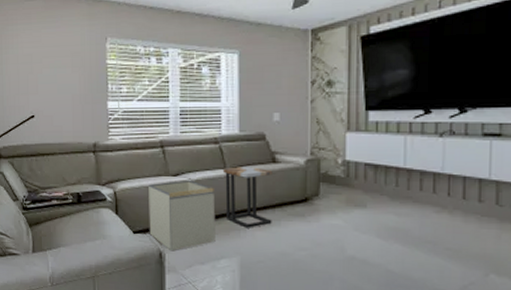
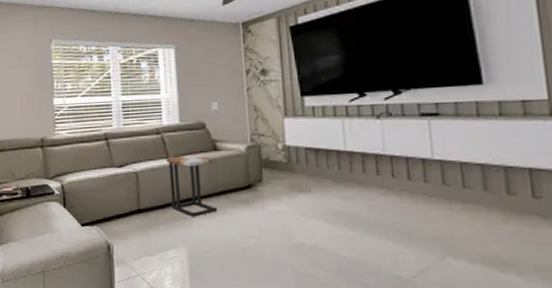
storage bin: present [148,179,216,251] -> none [94,170,163,243]

